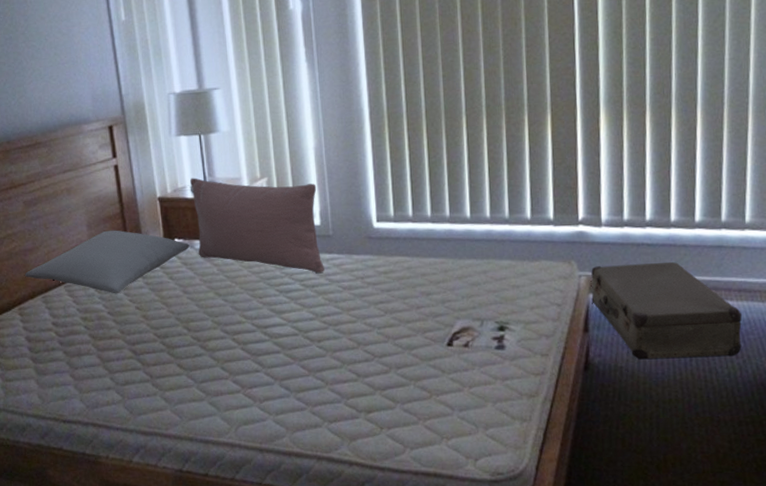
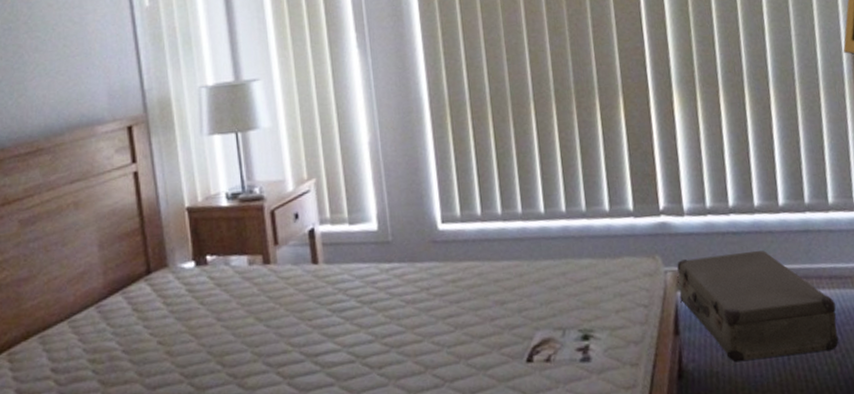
pillow: present [25,230,190,294] -> none [17,248,224,328]
pillow: present [190,178,325,274] -> none [225,182,384,287]

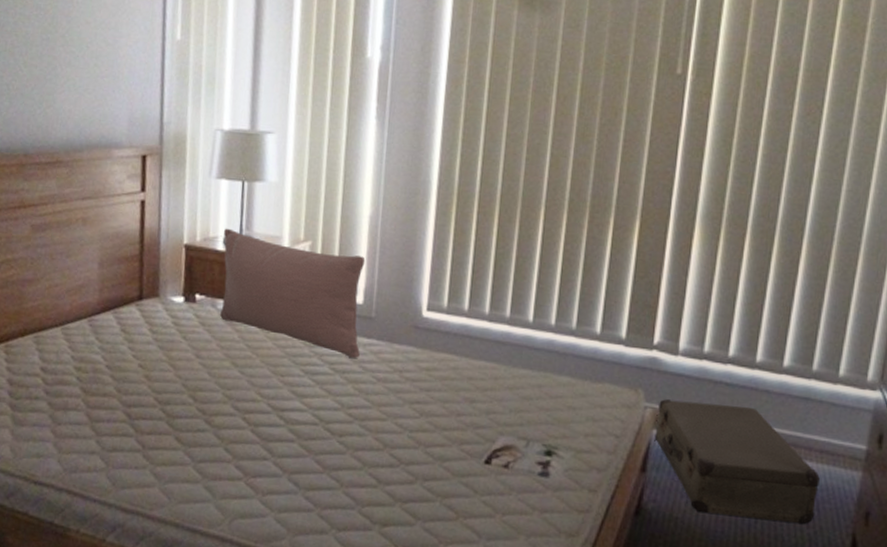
pillow: none [225,182,384,287] -> present [220,228,366,359]

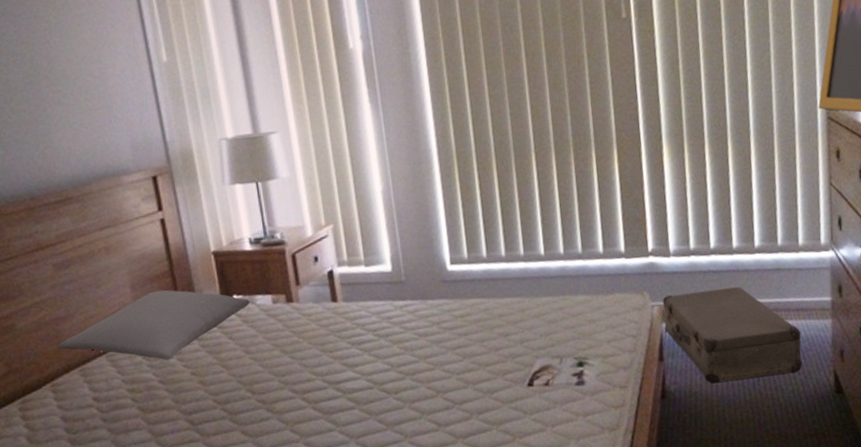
pillow: none [19,272,211,347] -> present [57,289,250,361]
pillow: present [220,228,366,359] -> none [248,228,399,322]

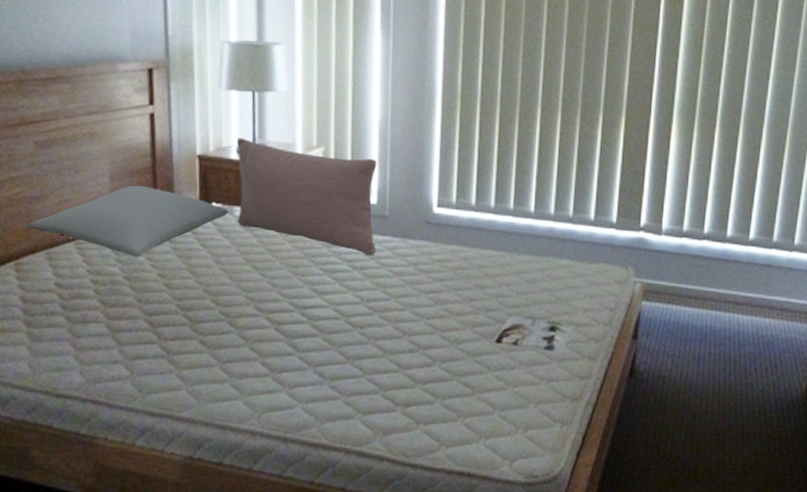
pillow: none [248,228,399,322] -> present [237,137,377,256]
suitcase: present [663,287,803,383] -> none [645,274,781,373]

